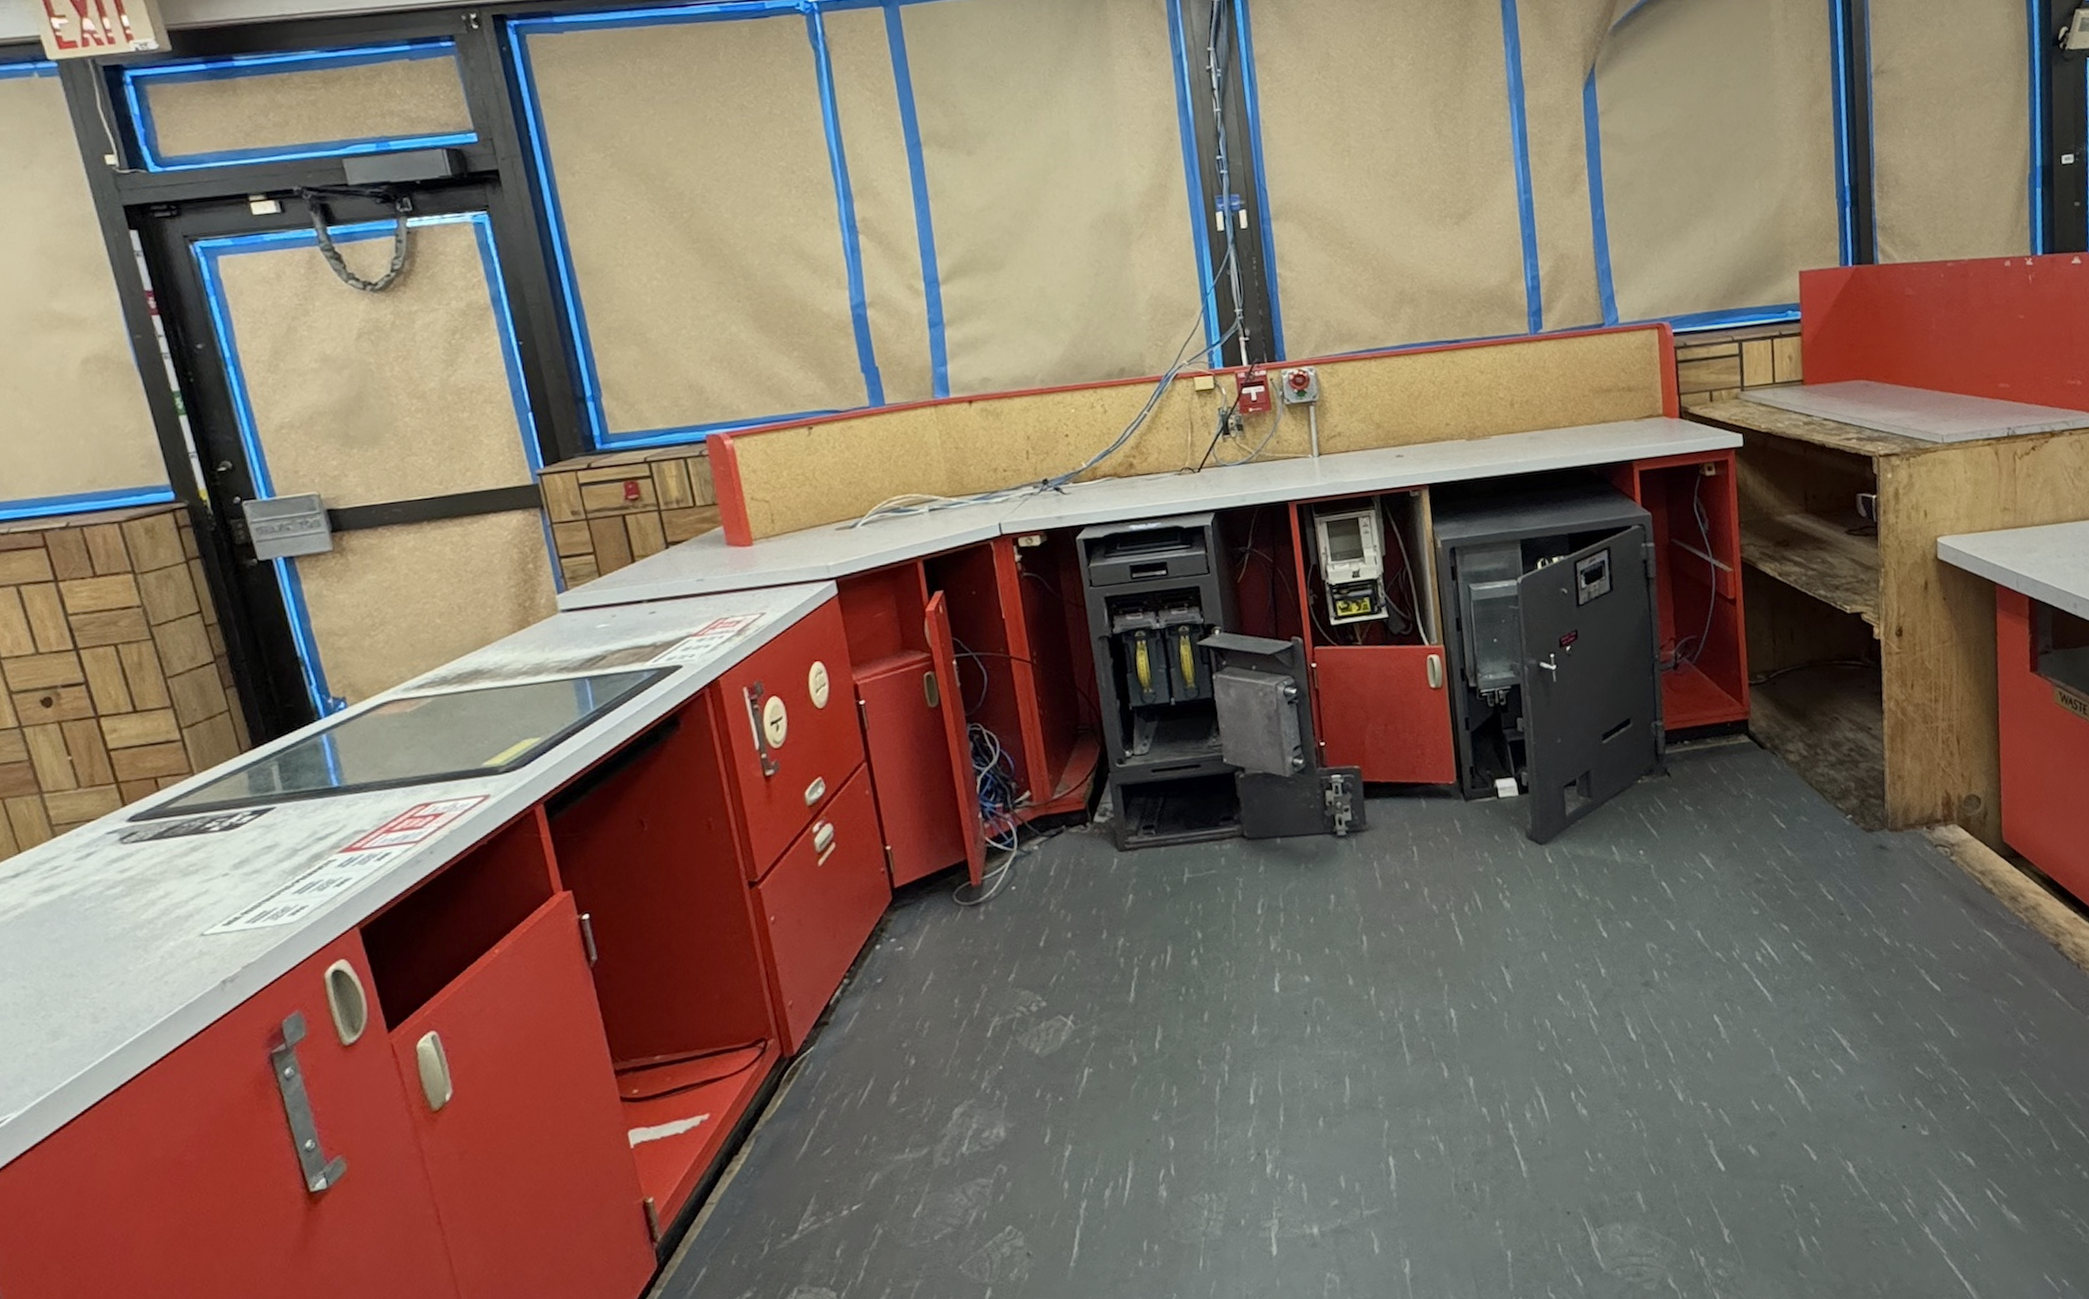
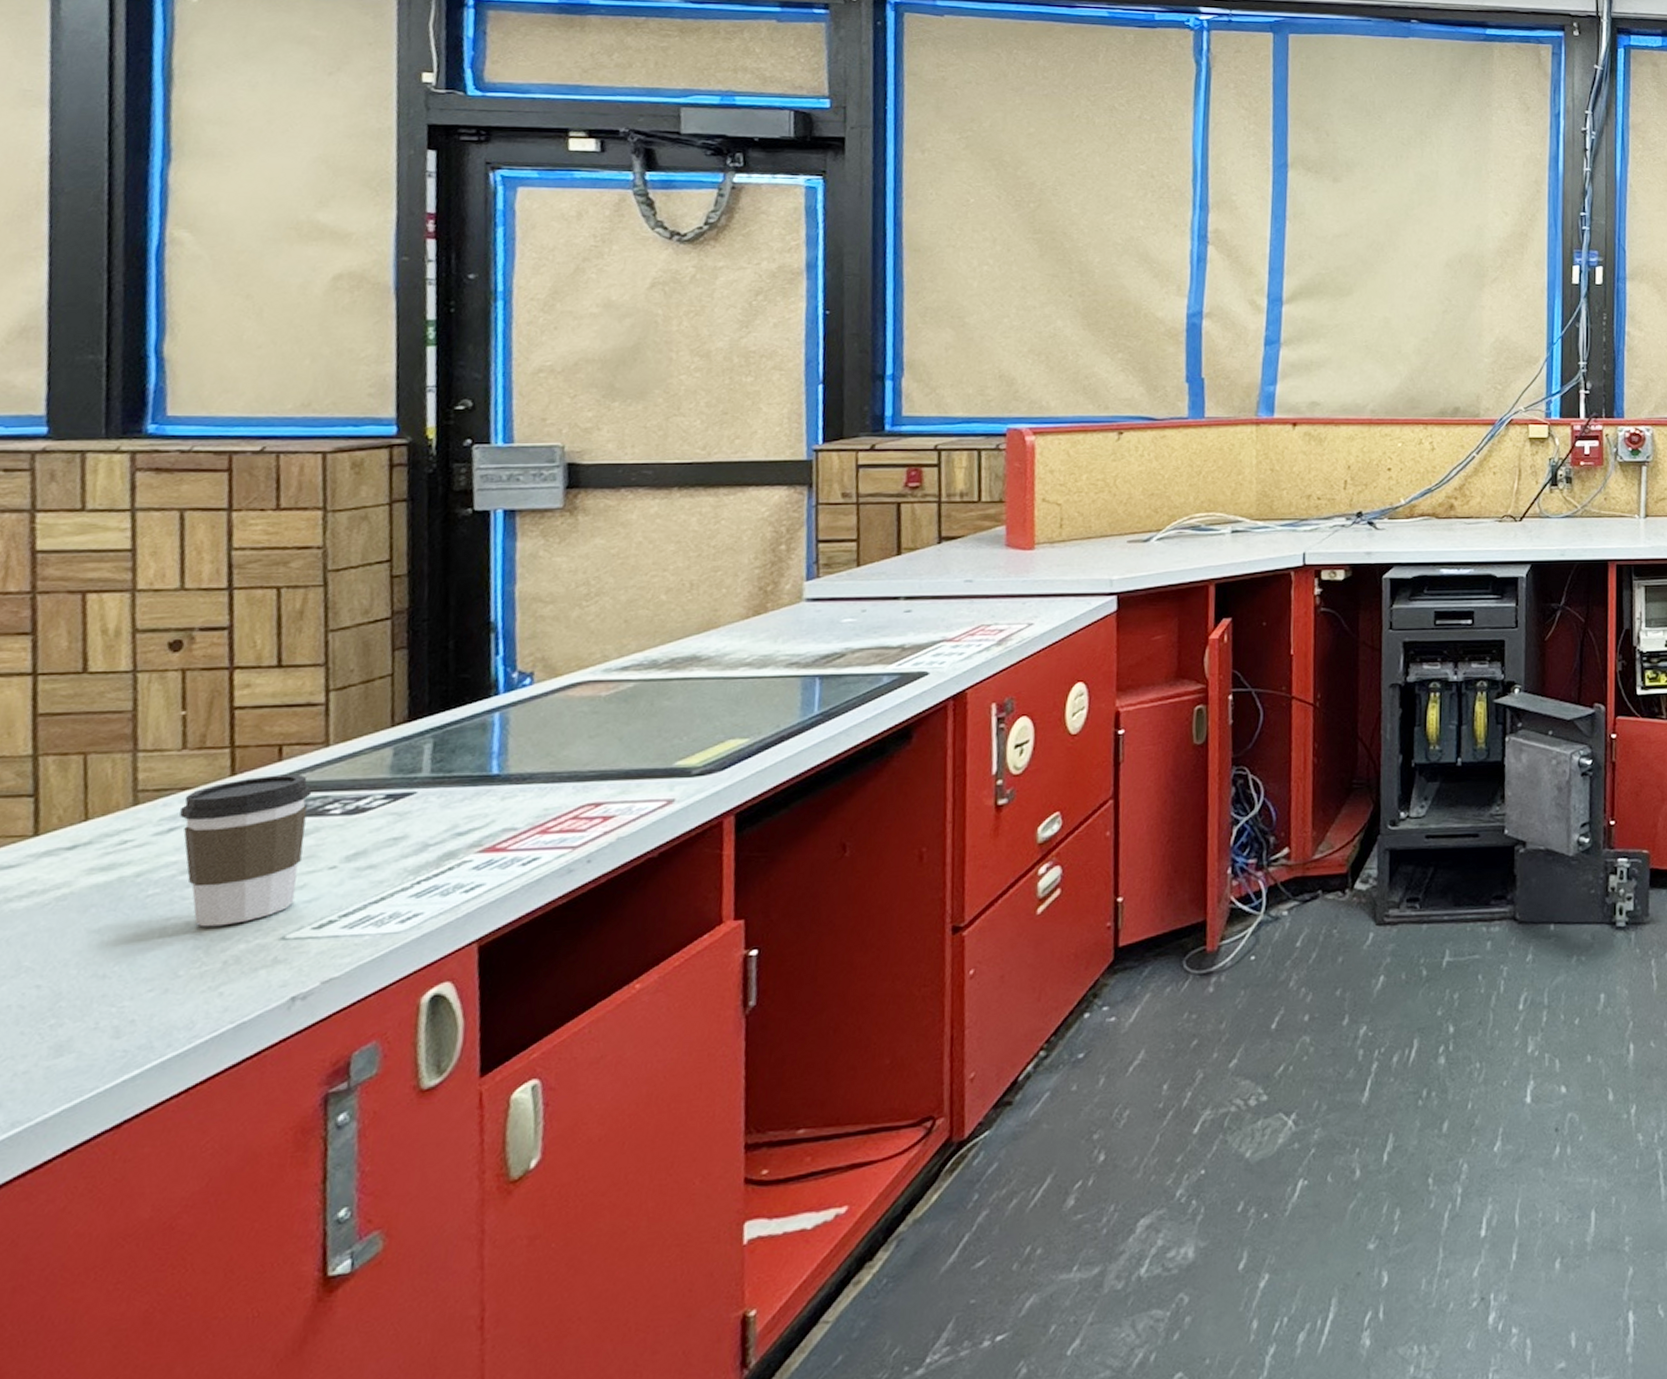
coffee cup: none [91,800,202,931] -> present [179,774,312,927]

